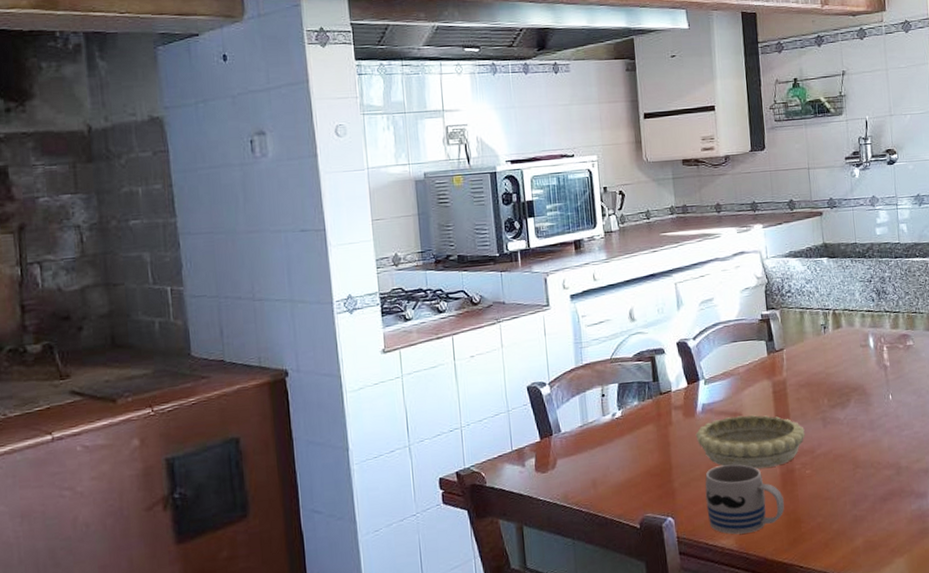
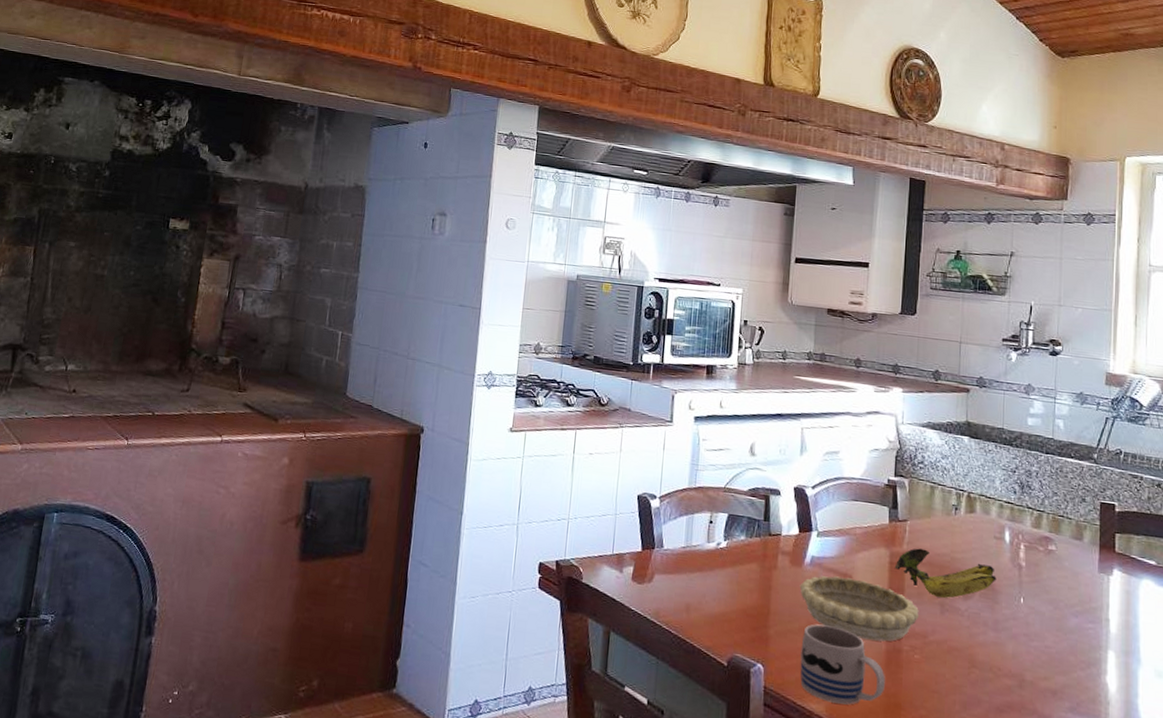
banana: none [778,371,867,413] -> present [894,548,997,598]

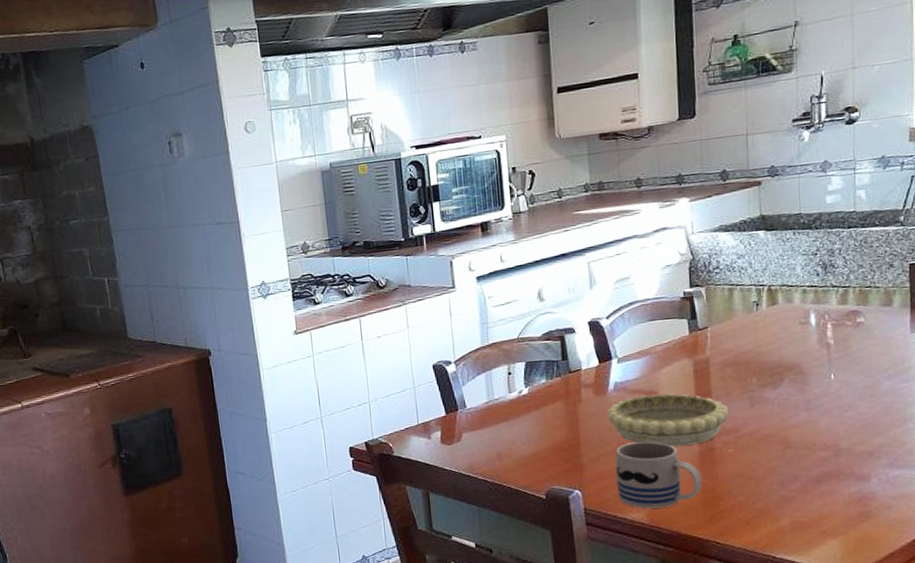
banana: present [894,548,997,598] -> none [699,350,805,392]

